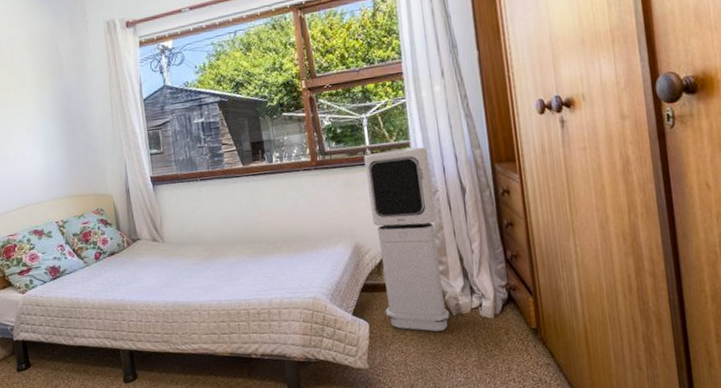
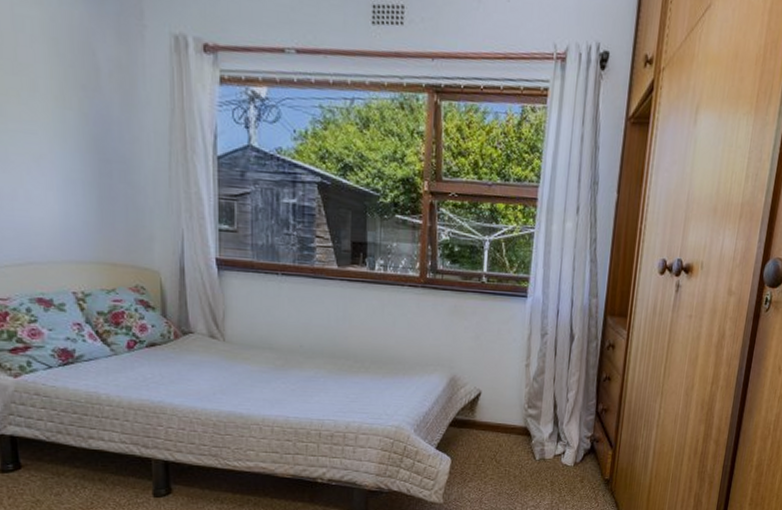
air purifier: present [364,146,450,332] -> none [470,281,546,473]

